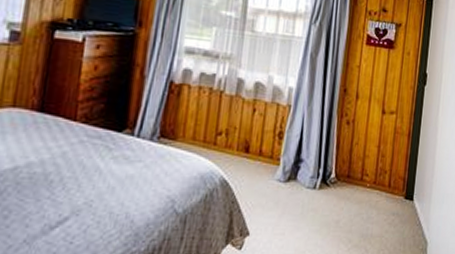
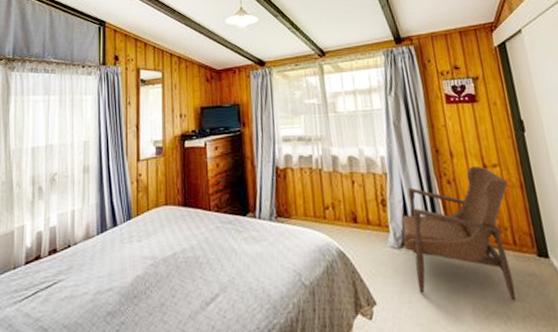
armchair: none [291,110,399,236] -> present [401,165,517,301]

